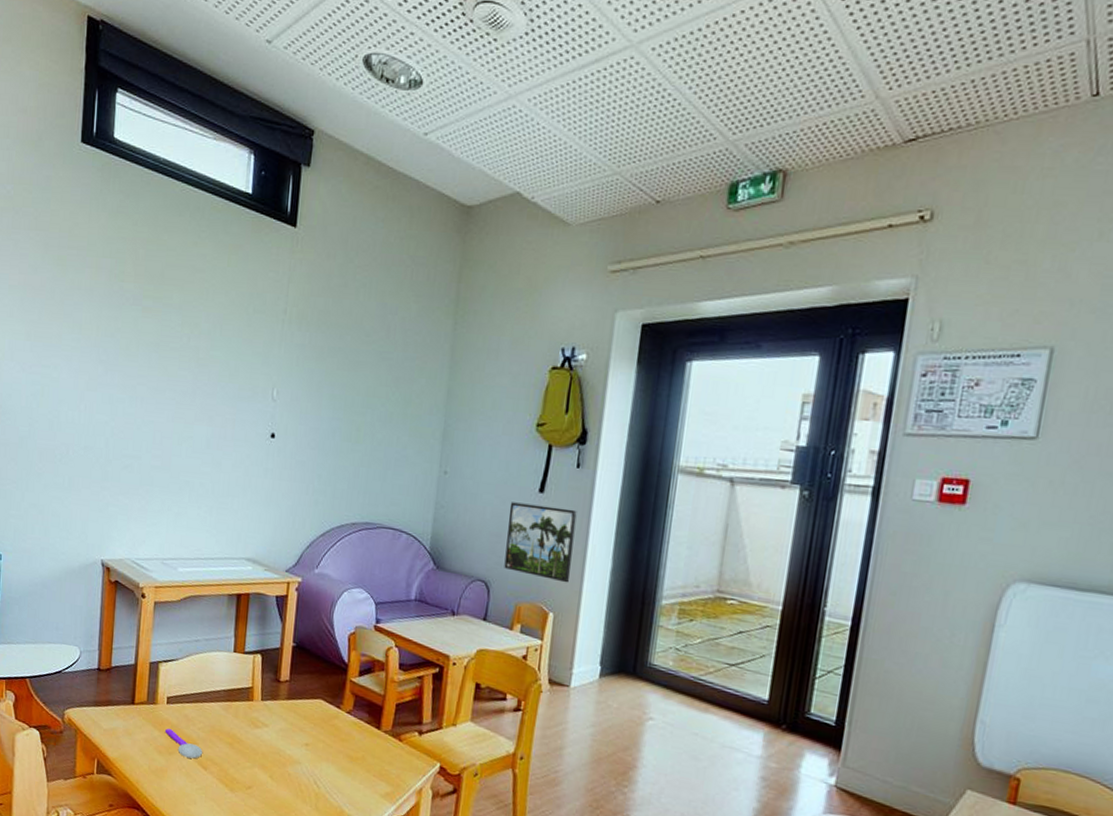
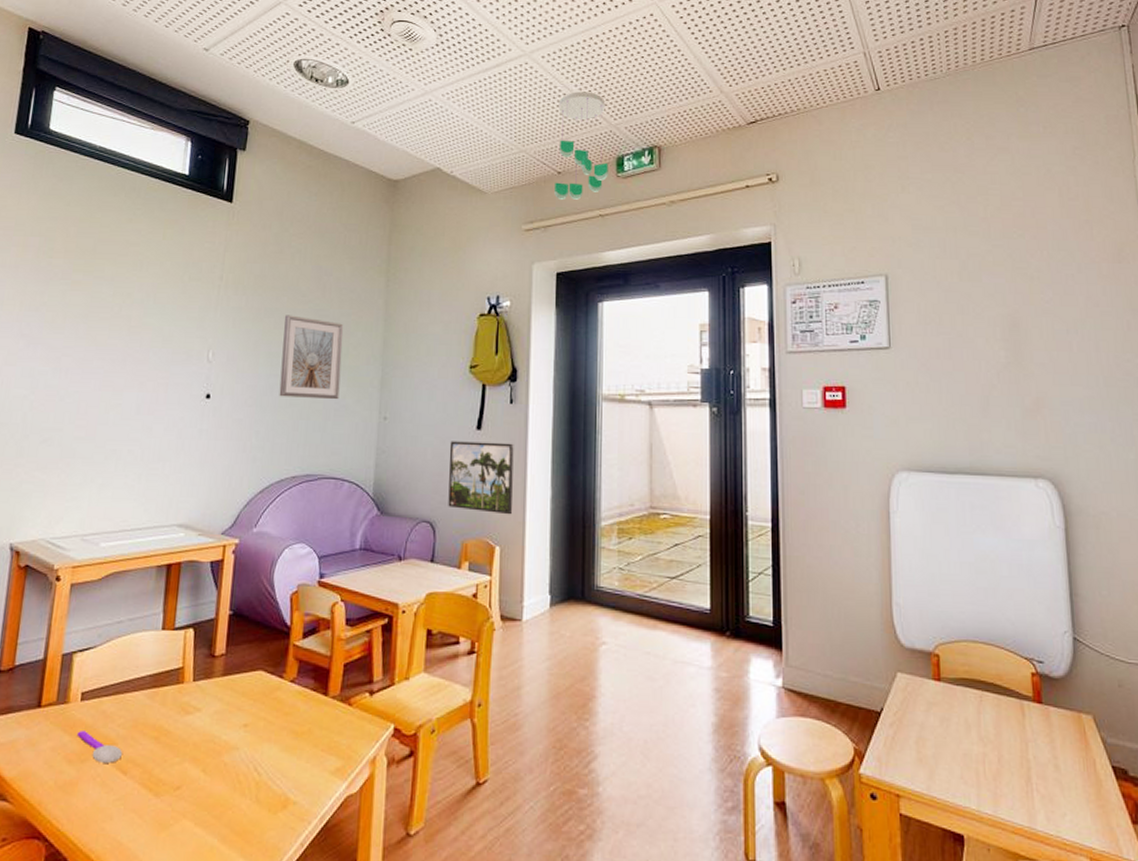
picture frame: none [341,355,408,450] -> present [279,315,344,400]
ceiling mobile: none [649,96,725,236] -> present [554,91,608,200]

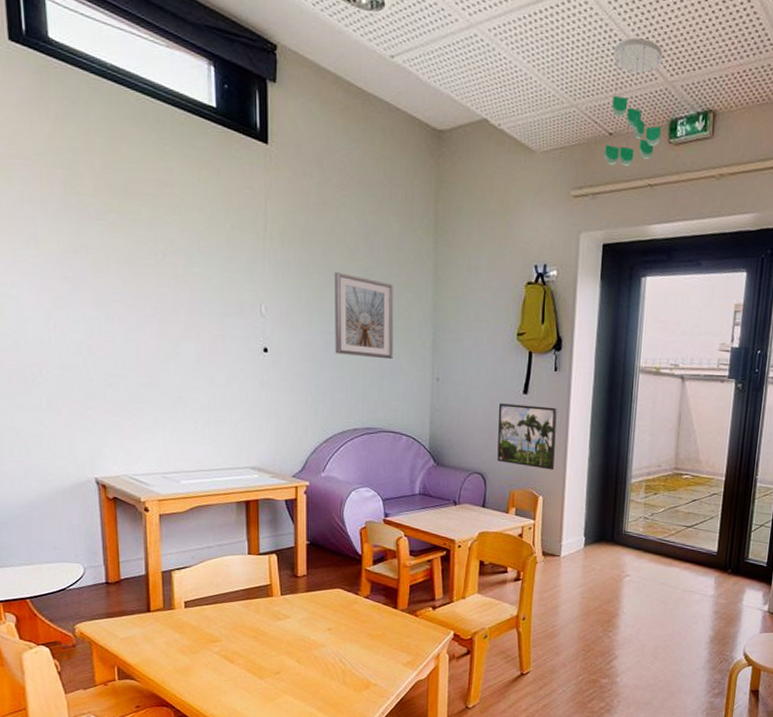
spoon: present [76,731,122,763] -> none [185,630,227,654]

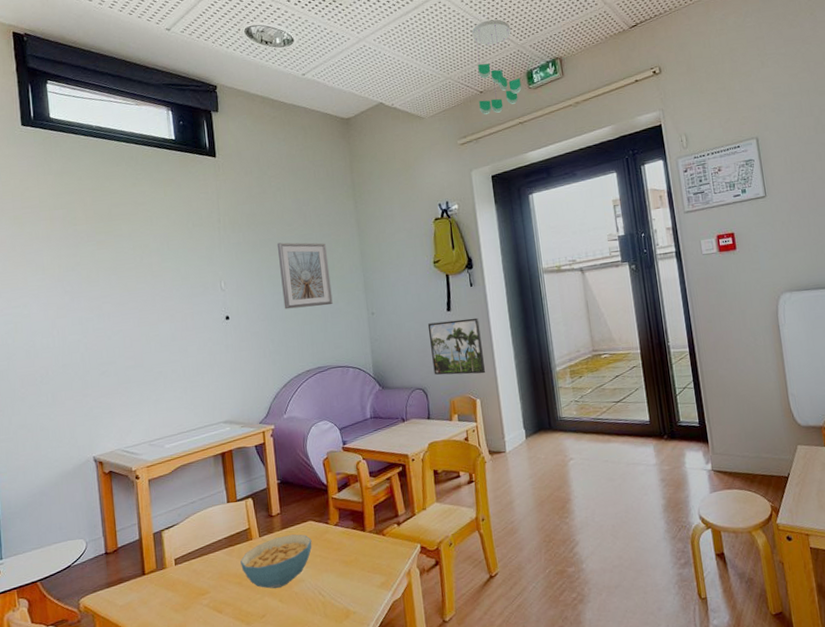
cereal bowl: none [258,598,338,649] -> present [240,534,312,589]

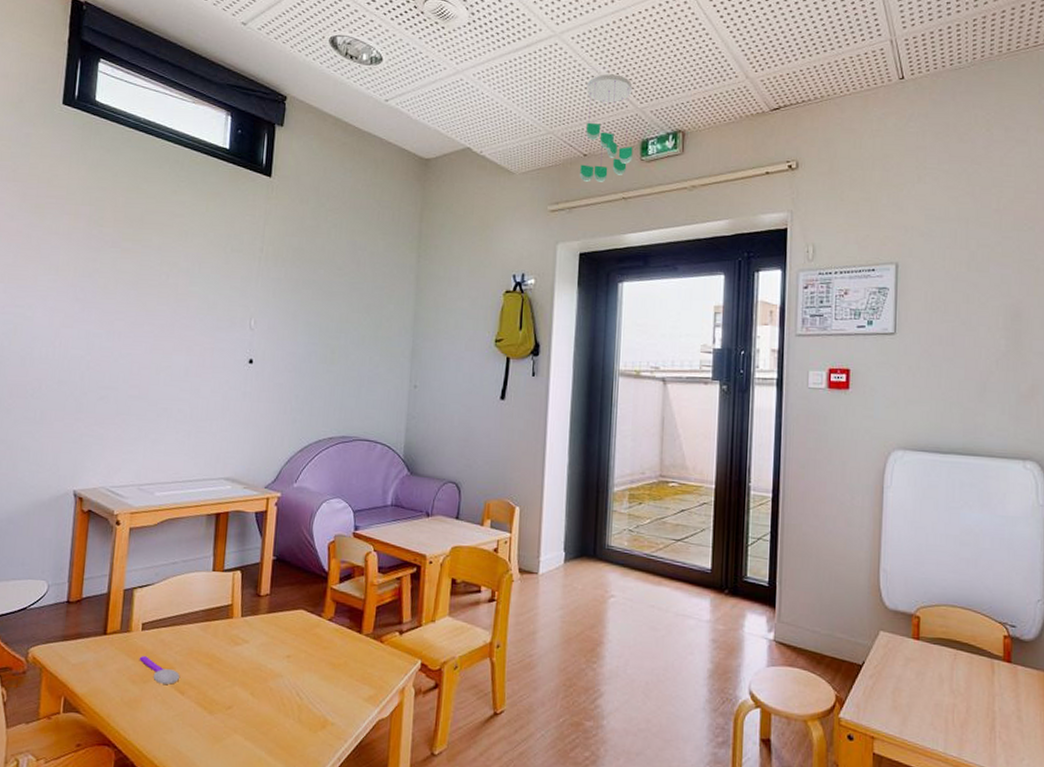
spoon: none [177,587,215,608] -> present [139,656,179,685]
cereal bowl: present [240,534,312,589] -> none [215,620,299,679]
picture frame: present [276,242,333,309] -> none [316,287,377,368]
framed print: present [427,317,486,375] -> none [472,409,535,479]

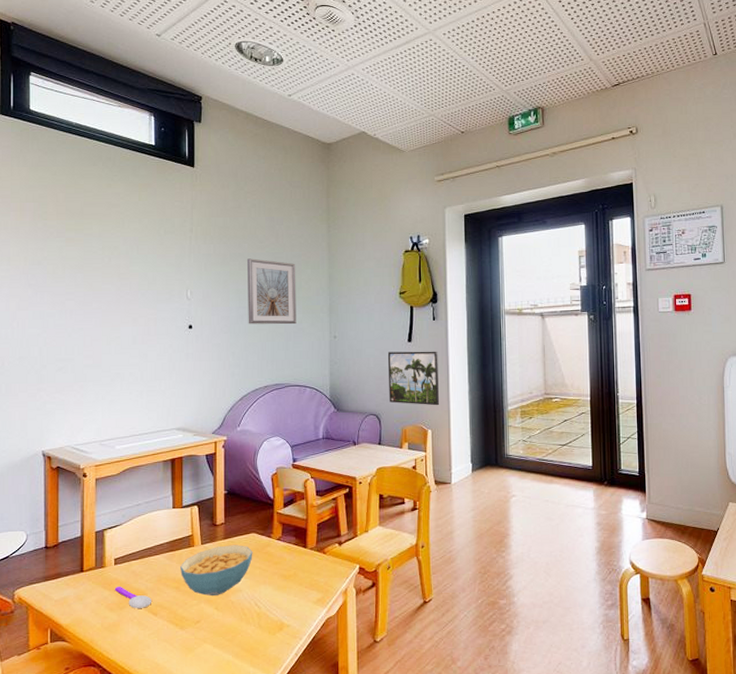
cereal bowl: none [215,620,299,679] -> present [180,545,253,596]
picture frame: none [316,287,377,368] -> present [246,258,297,325]
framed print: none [472,409,535,479] -> present [387,351,440,406]
ceiling mobile: present [580,74,633,182] -> none [459,63,502,154]

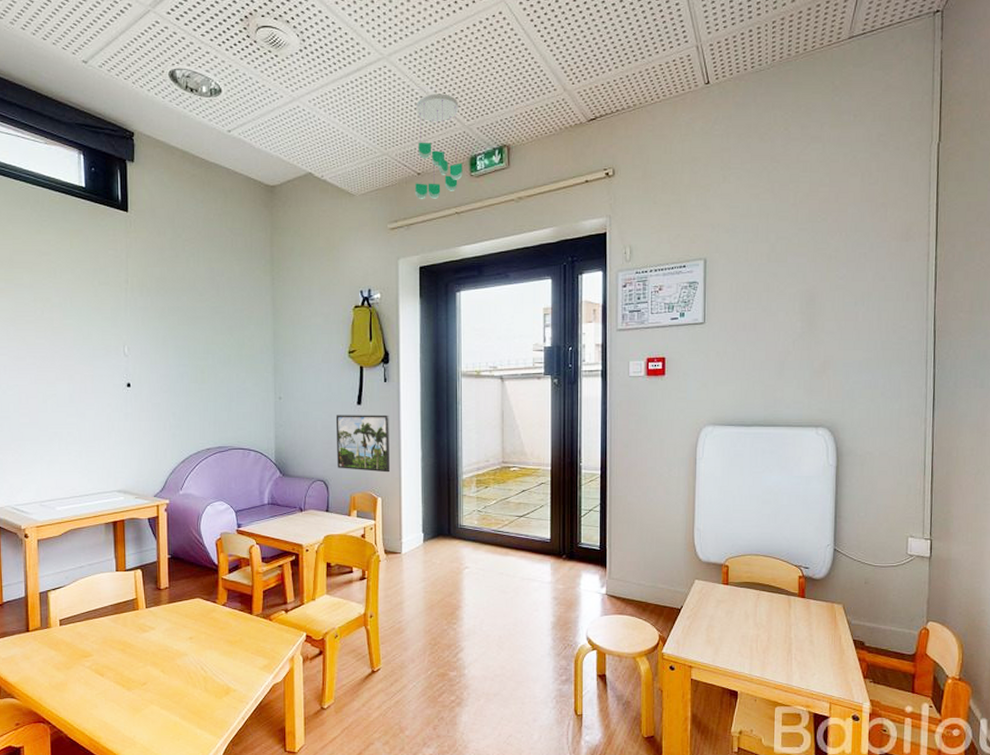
spoon: present [114,587,151,608] -> none [60,647,98,669]
cereal bowl: present [180,545,253,596] -> none [125,609,198,658]
picture frame: present [246,258,297,325] -> none [186,312,240,384]
ceiling mobile: none [459,63,502,154] -> present [415,94,463,199]

